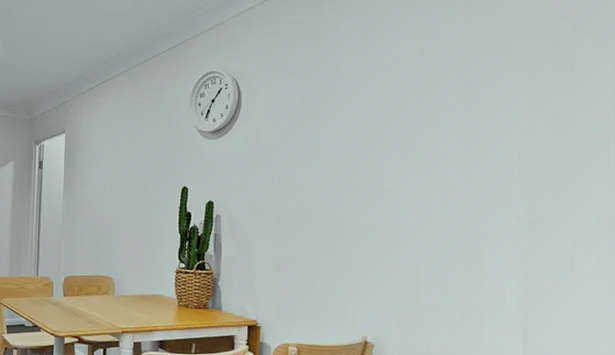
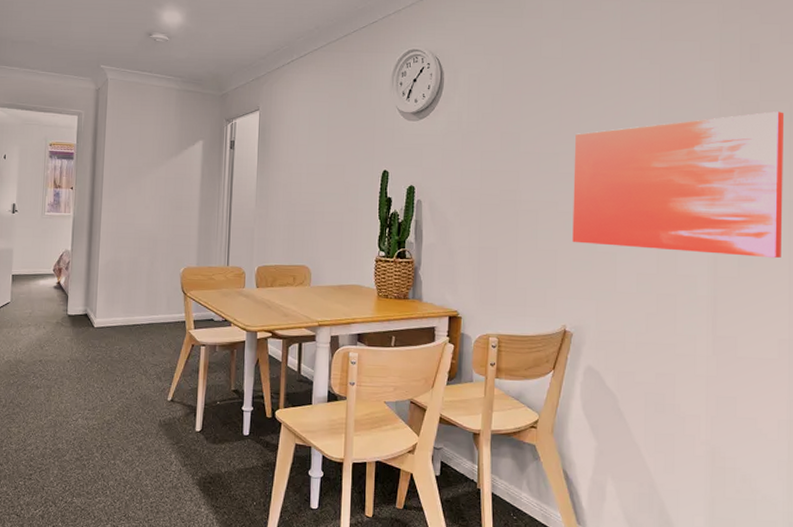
wall art: none [373,122,602,272] -> present [572,111,785,259]

